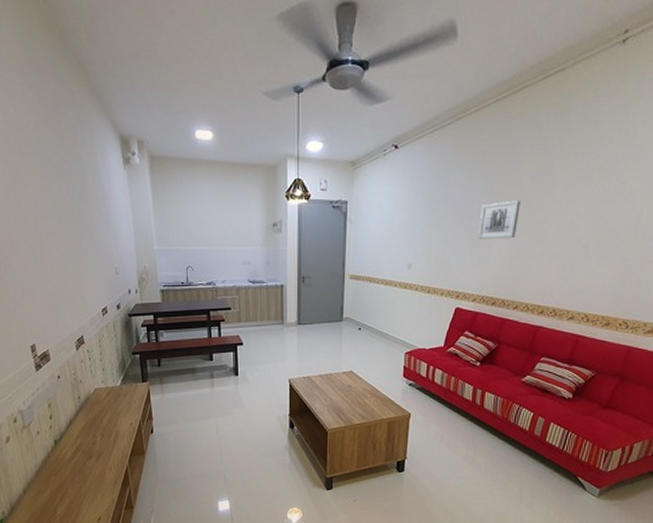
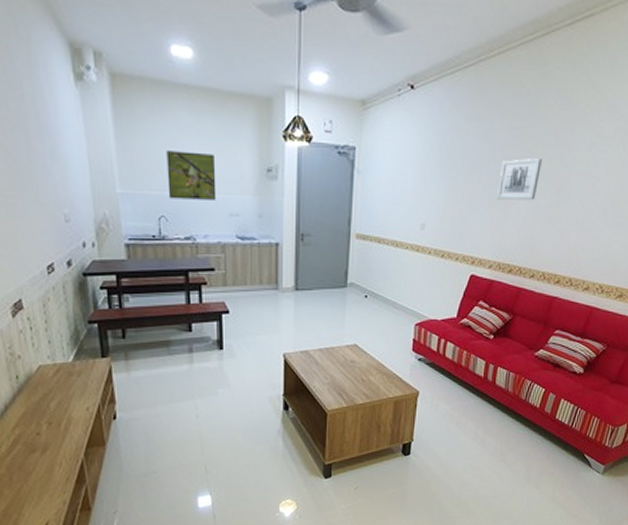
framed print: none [192,213,232,252] -> present [166,151,217,200]

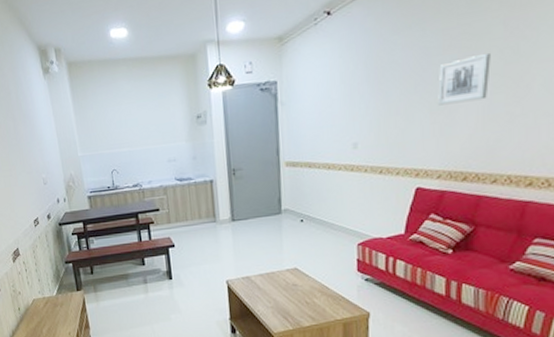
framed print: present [166,151,217,200] -> none [113,111,156,155]

